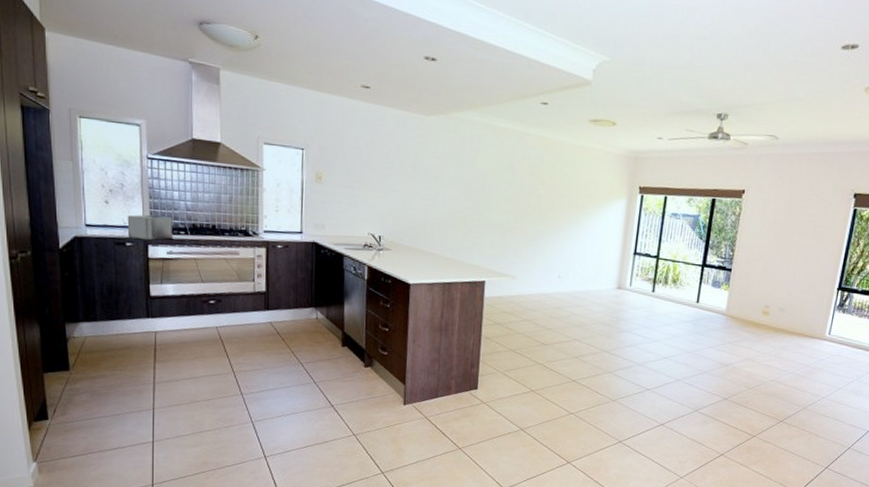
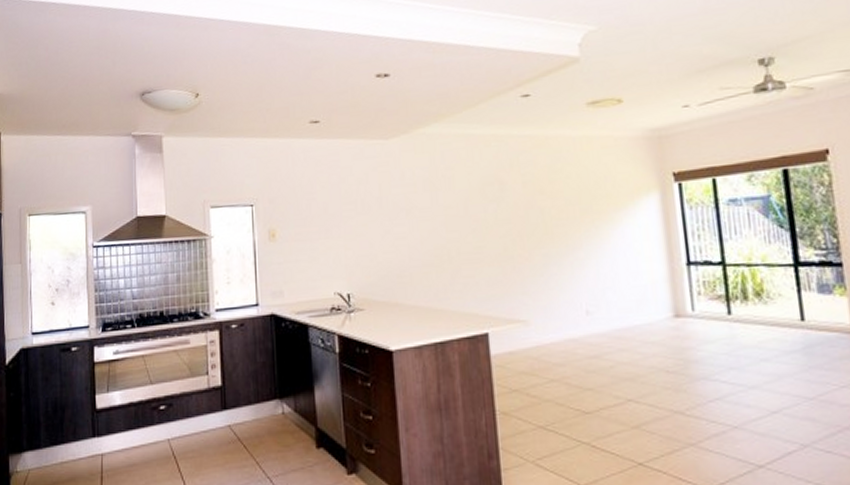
toaster: present [127,214,174,241] -> none [73,309,120,343]

